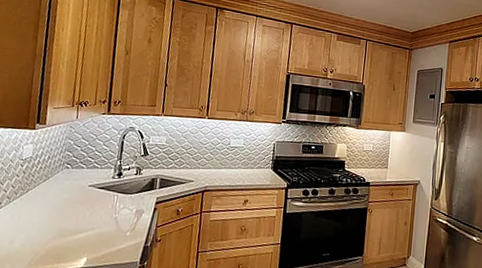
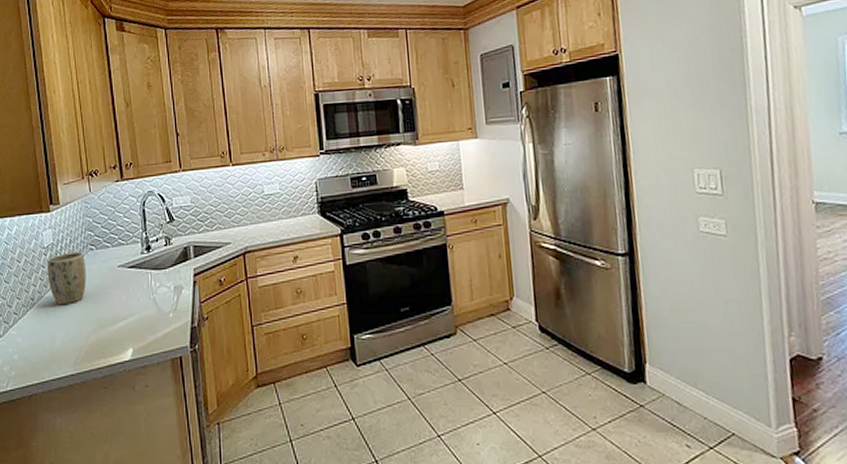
plant pot: none [19,167,60,212] -> present [47,252,86,305]

